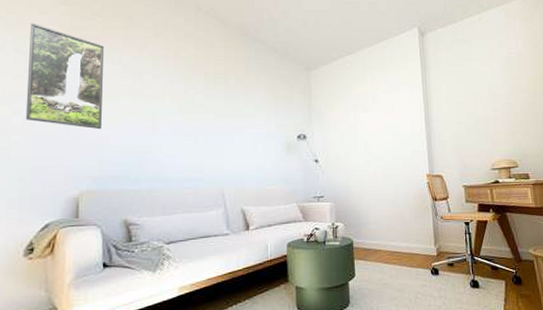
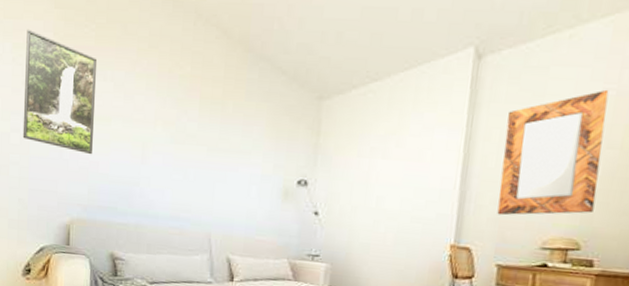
home mirror: none [450,53,520,147] -> present [497,89,609,216]

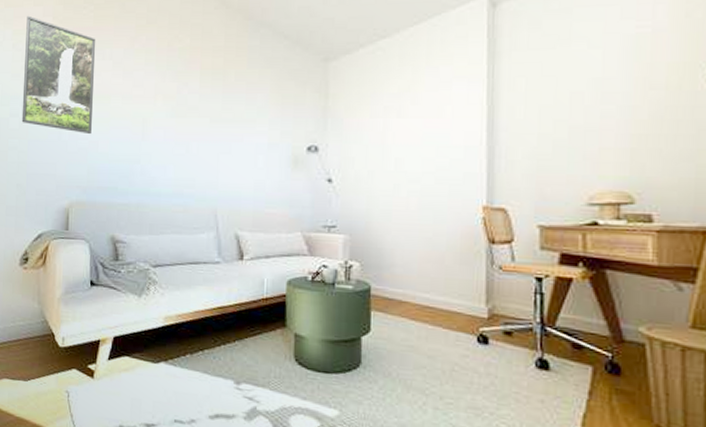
home mirror: present [497,89,609,216] -> none [531,27,645,170]

